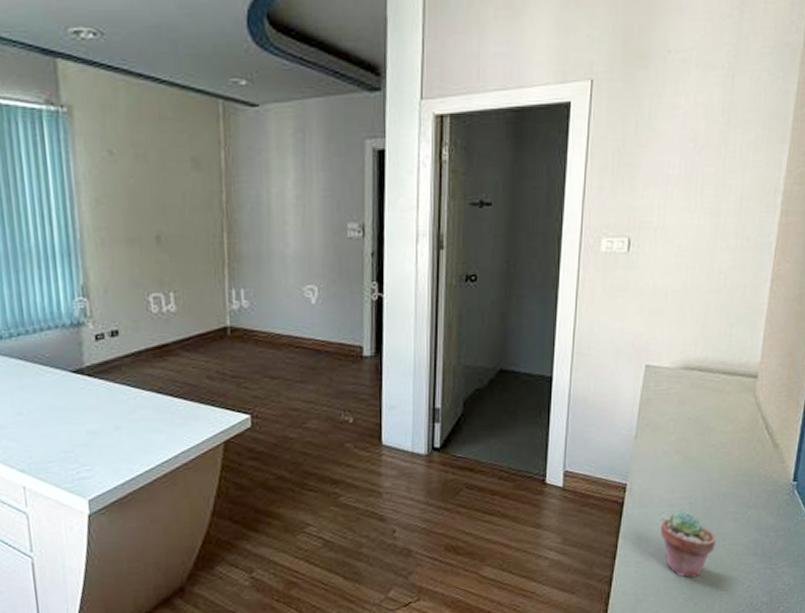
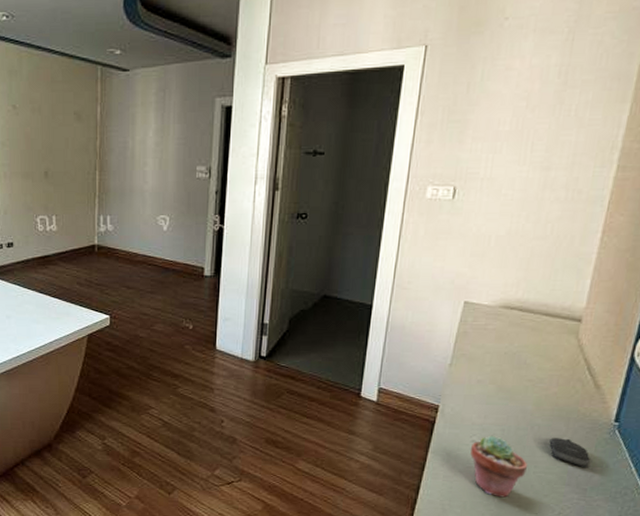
computer mouse: none [735,504,773,534] -> present [549,438,590,468]

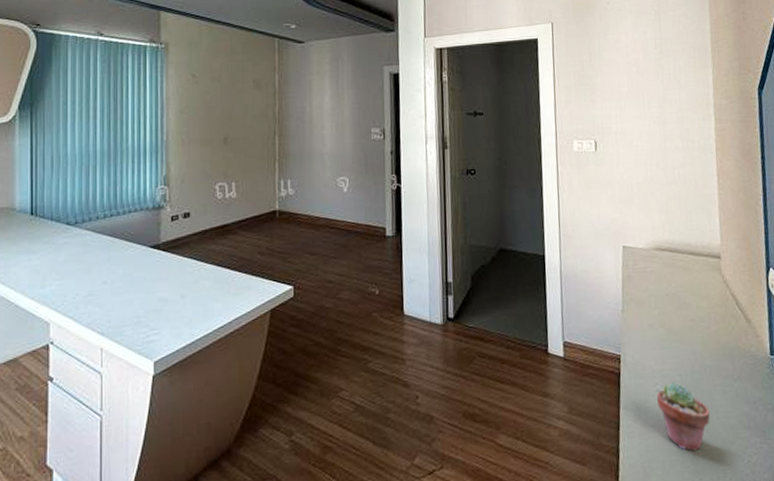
computer mouse: present [549,438,590,468] -> none [722,377,761,408]

